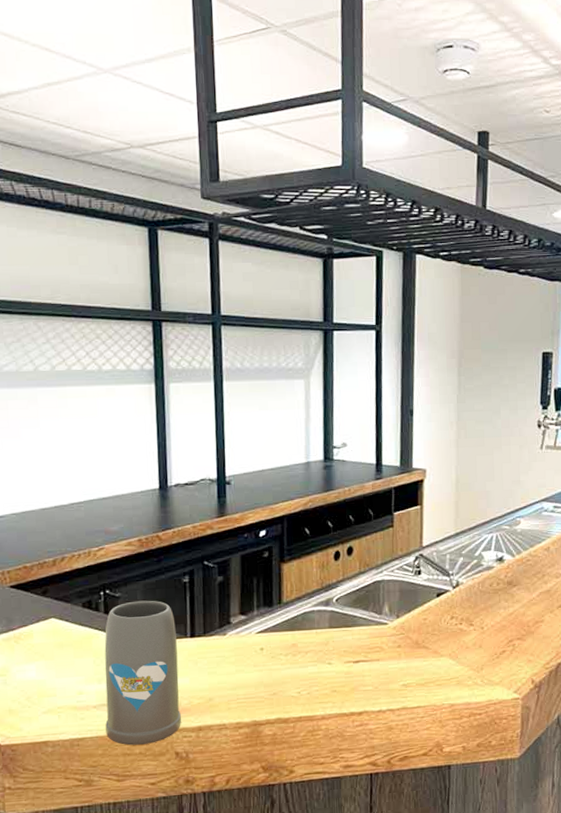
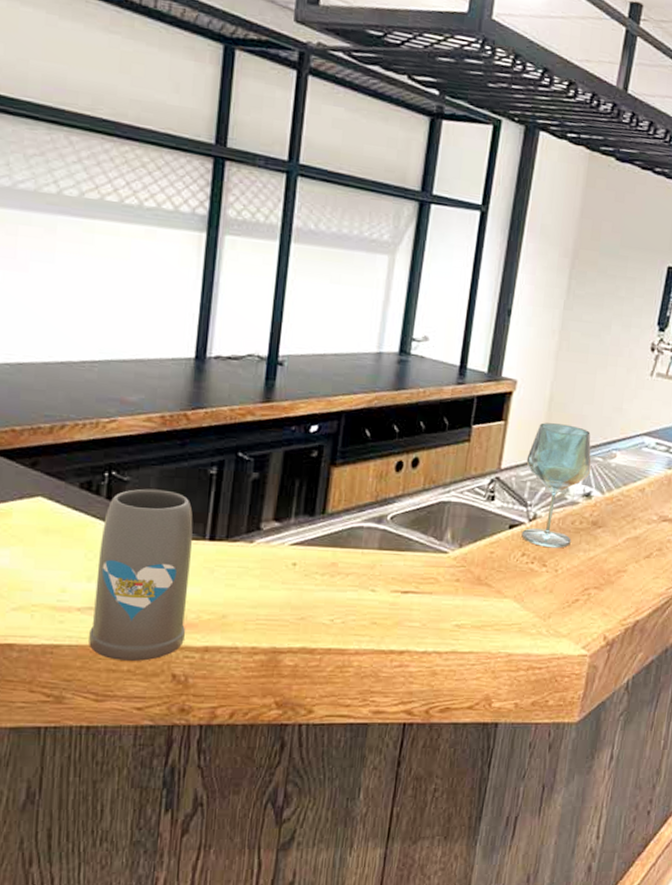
wine glass: none [443,501,500,609] -> present [521,422,591,548]

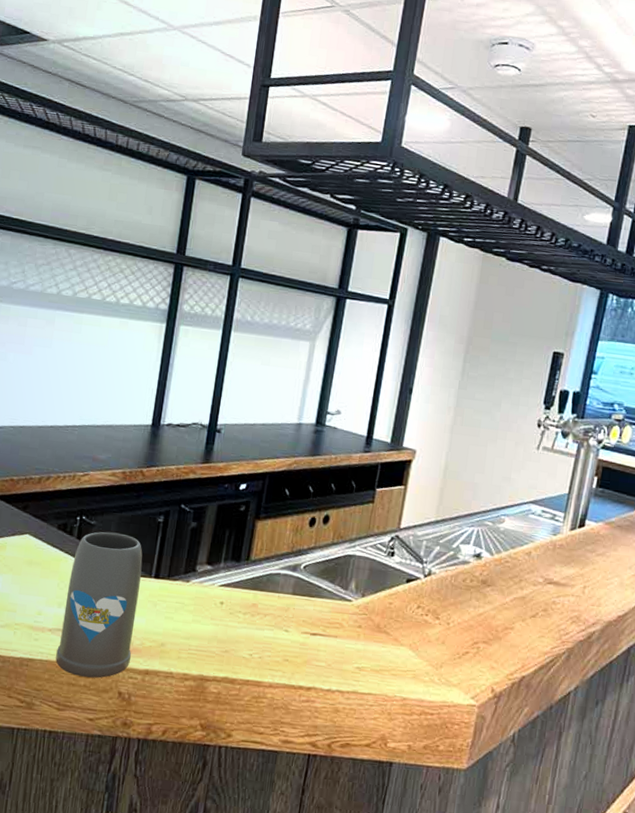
wine glass: present [521,422,591,548] -> none [417,488,482,603]

